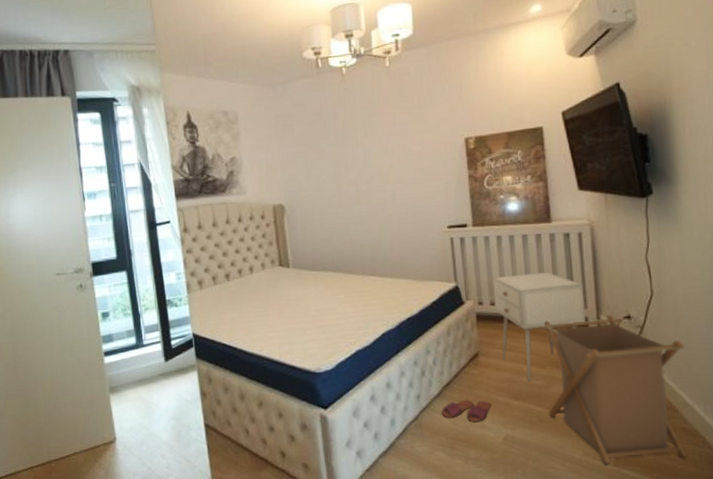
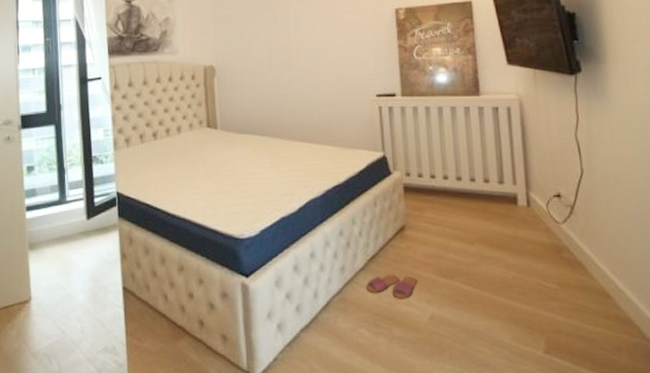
nightstand: present [493,272,586,383] -> none [421,145,515,259]
laundry basket: present [538,314,687,465] -> none [467,191,621,352]

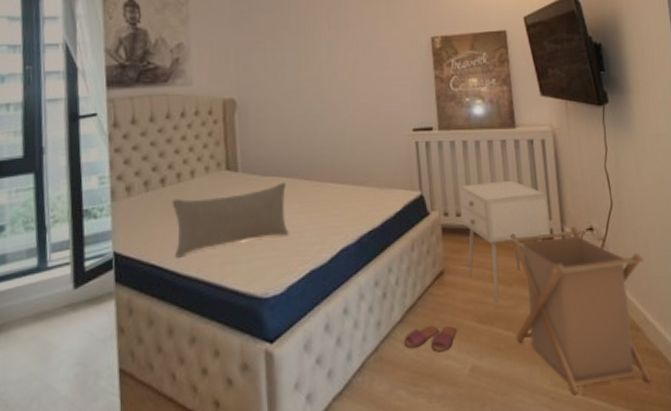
pillow: none [162,139,261,200] -> present [171,182,288,258]
nightstand: none [421,145,515,259] -> present [458,180,551,303]
laundry basket: none [467,191,621,352] -> present [505,225,651,395]

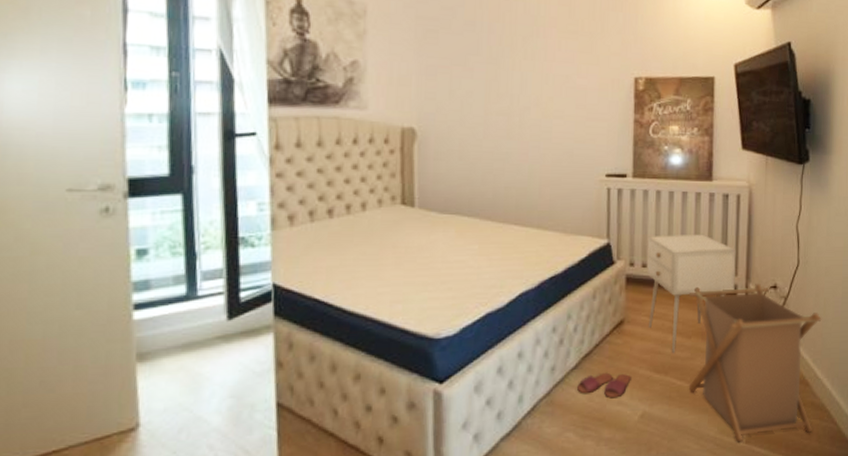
pillow: present [171,182,288,258] -> none [339,221,466,293]

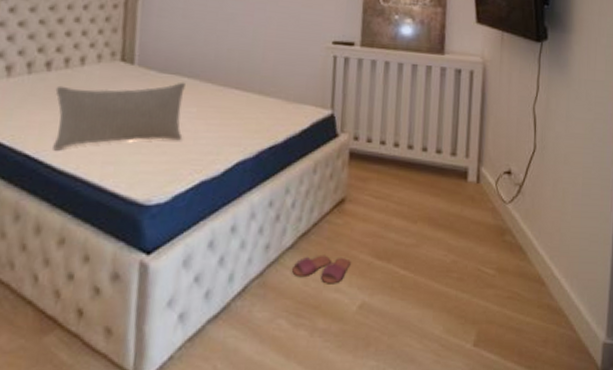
pillow: none [339,221,466,293] -> present [53,82,185,151]
nightstand: present [646,234,736,354] -> none [371,109,468,240]
laundry basket: present [688,283,822,442] -> none [413,167,560,345]

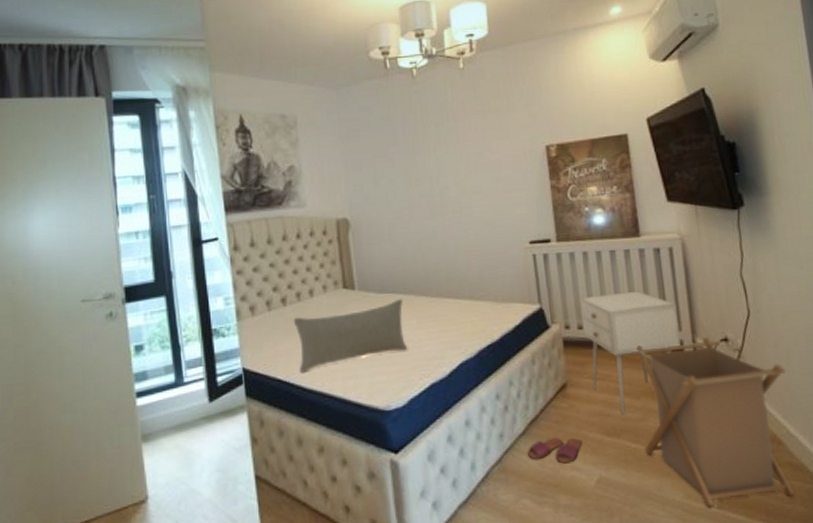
nightstand: none [371,109,468,240] -> present [580,291,681,416]
laundry basket: none [413,167,560,345] -> present [631,336,795,508]

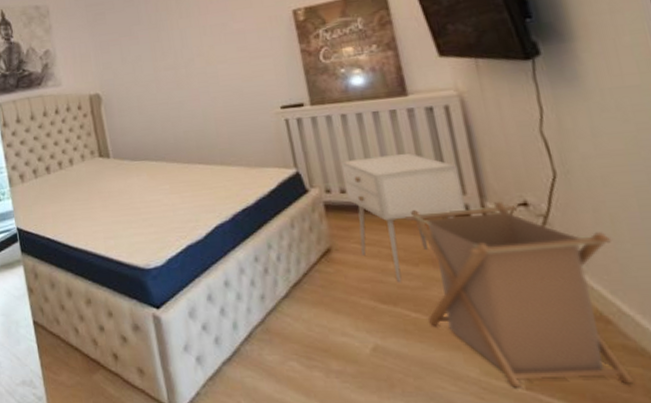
pillow: present [293,298,407,373] -> none [57,165,162,233]
slippers: present [528,437,582,464] -> none [292,302,353,329]

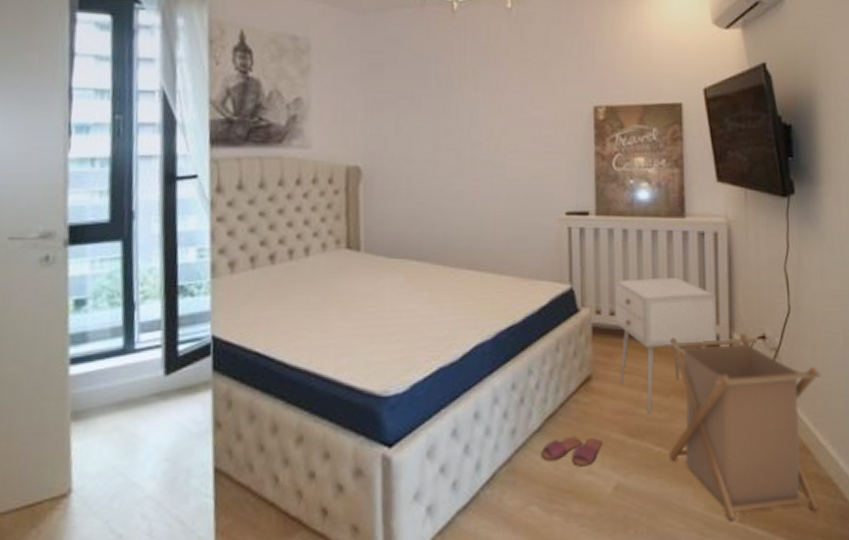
slippers: none [292,302,353,329] -> present [541,436,602,467]

